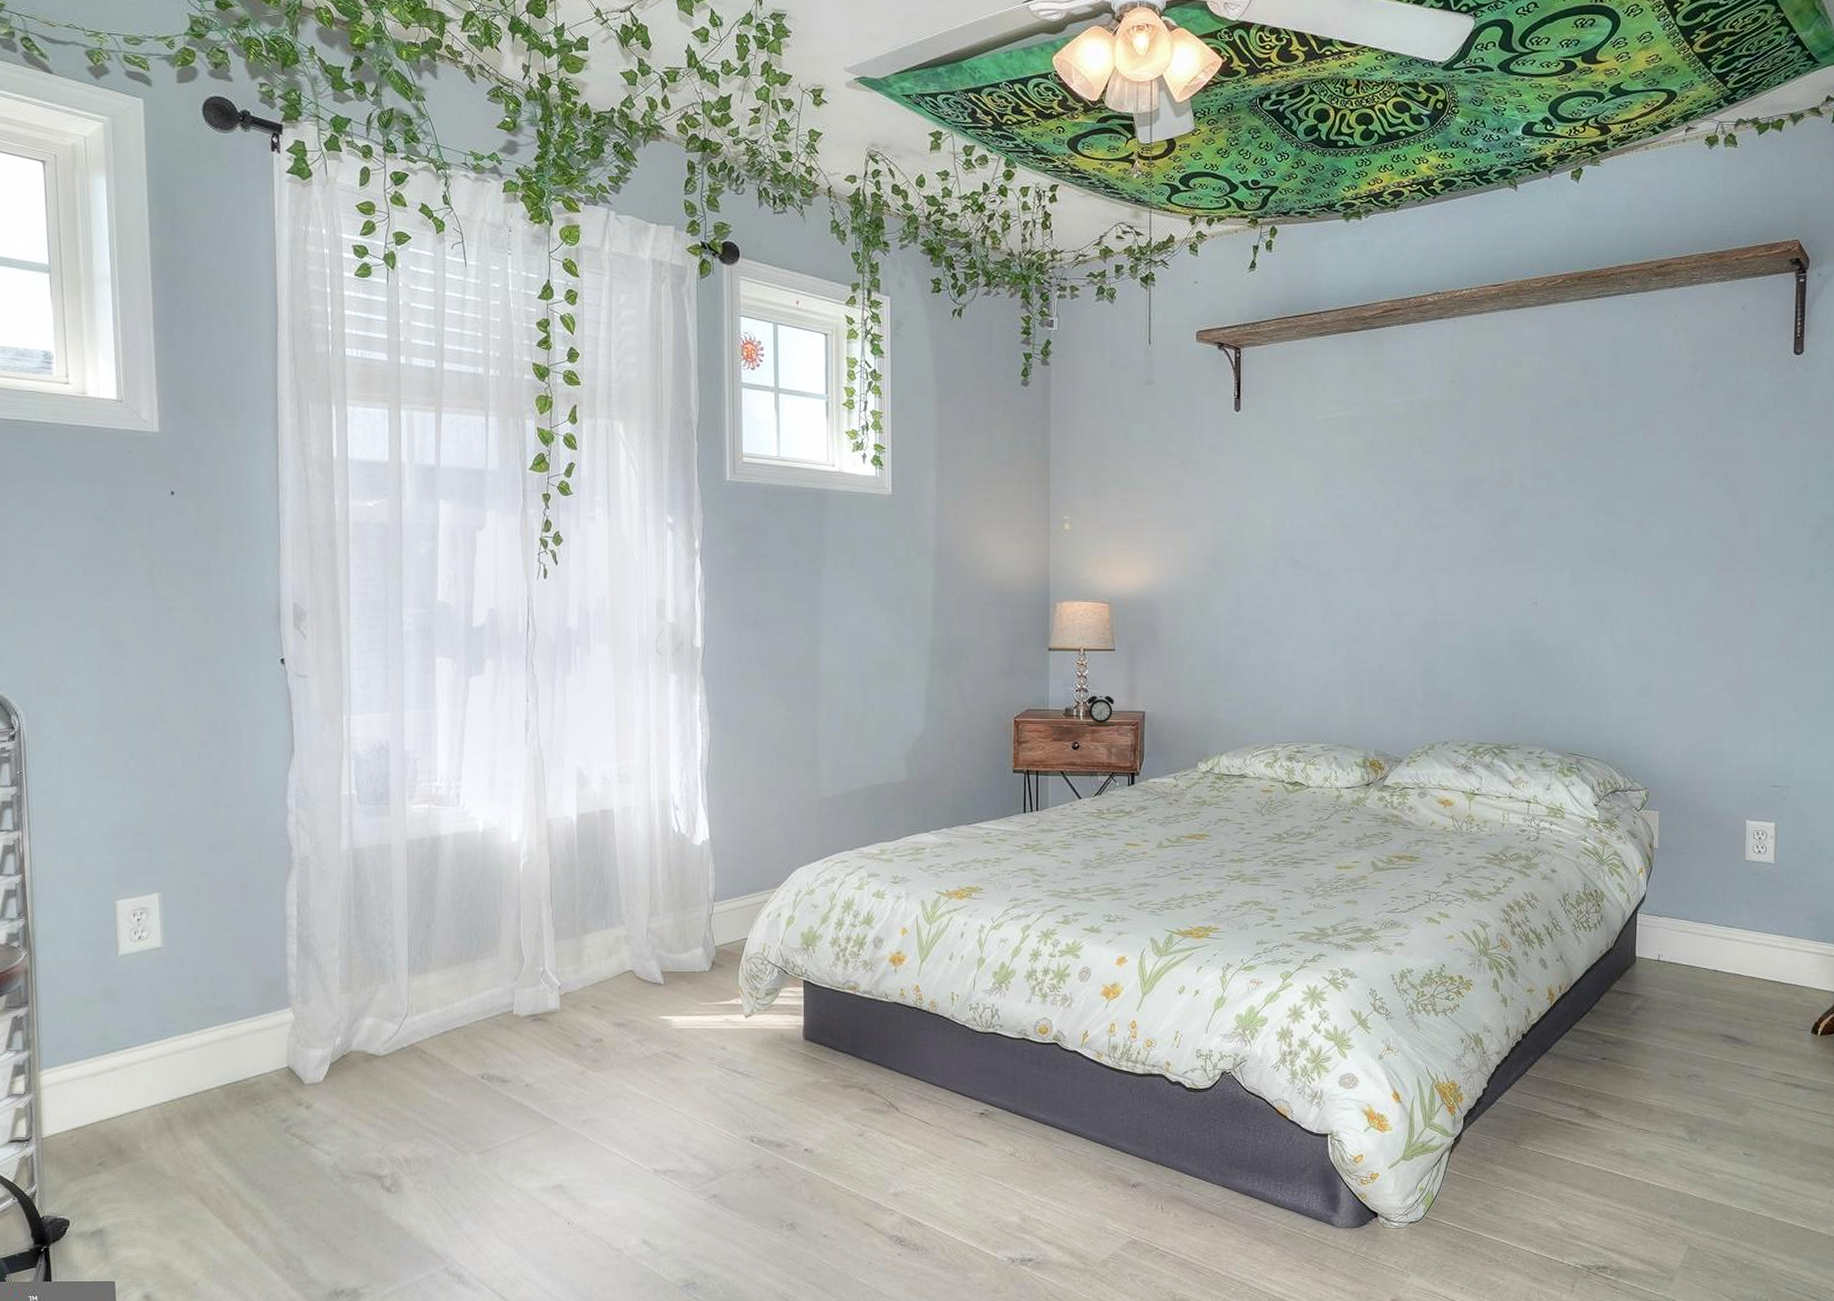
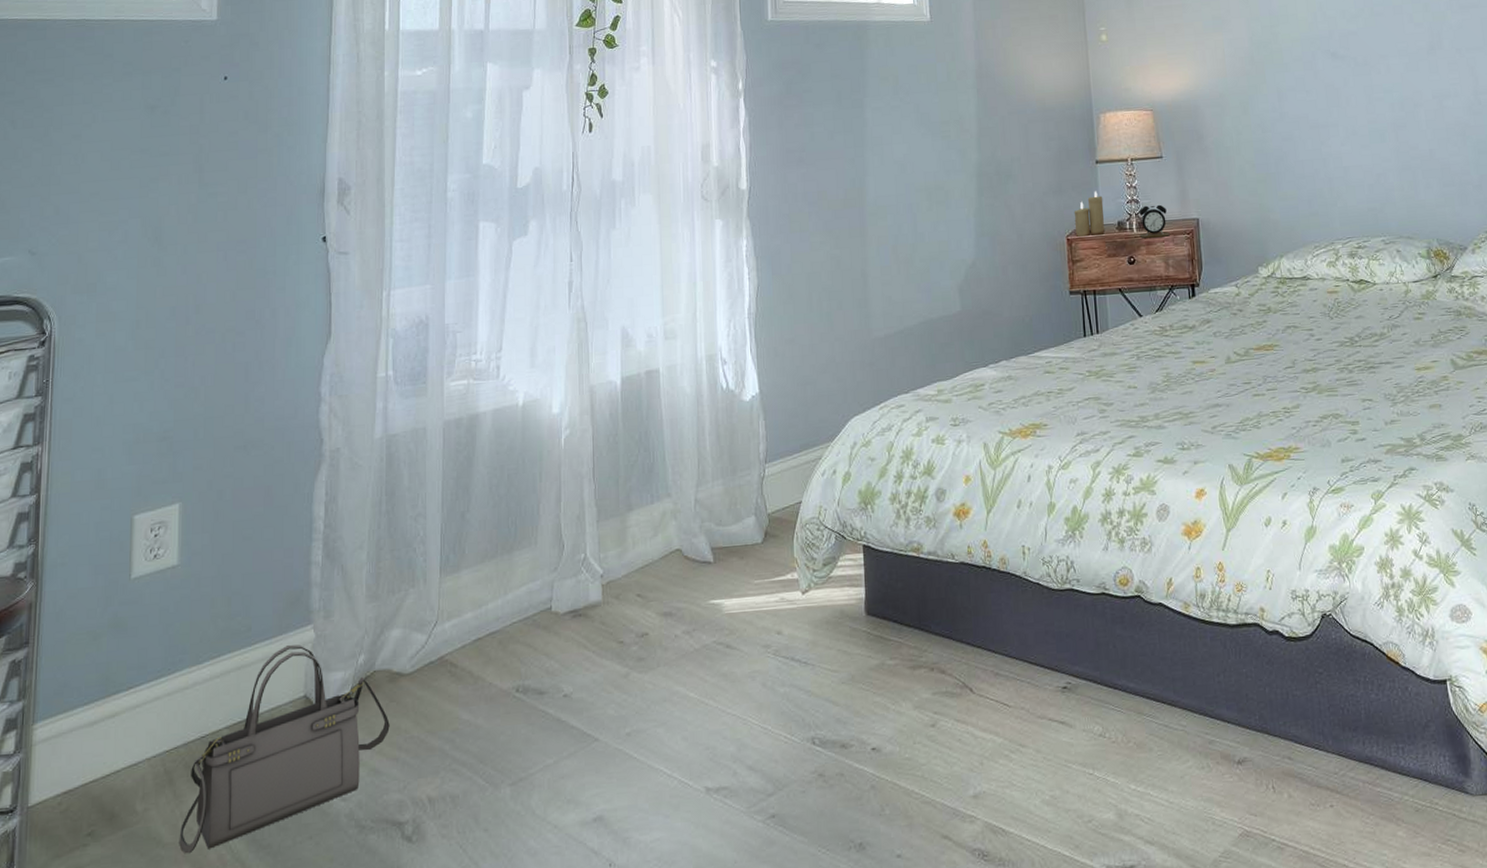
handbag: none [181,1024,367,1186] -> present [179,644,390,854]
candle: none [1023,677,1053,720] -> present [1073,191,1105,238]

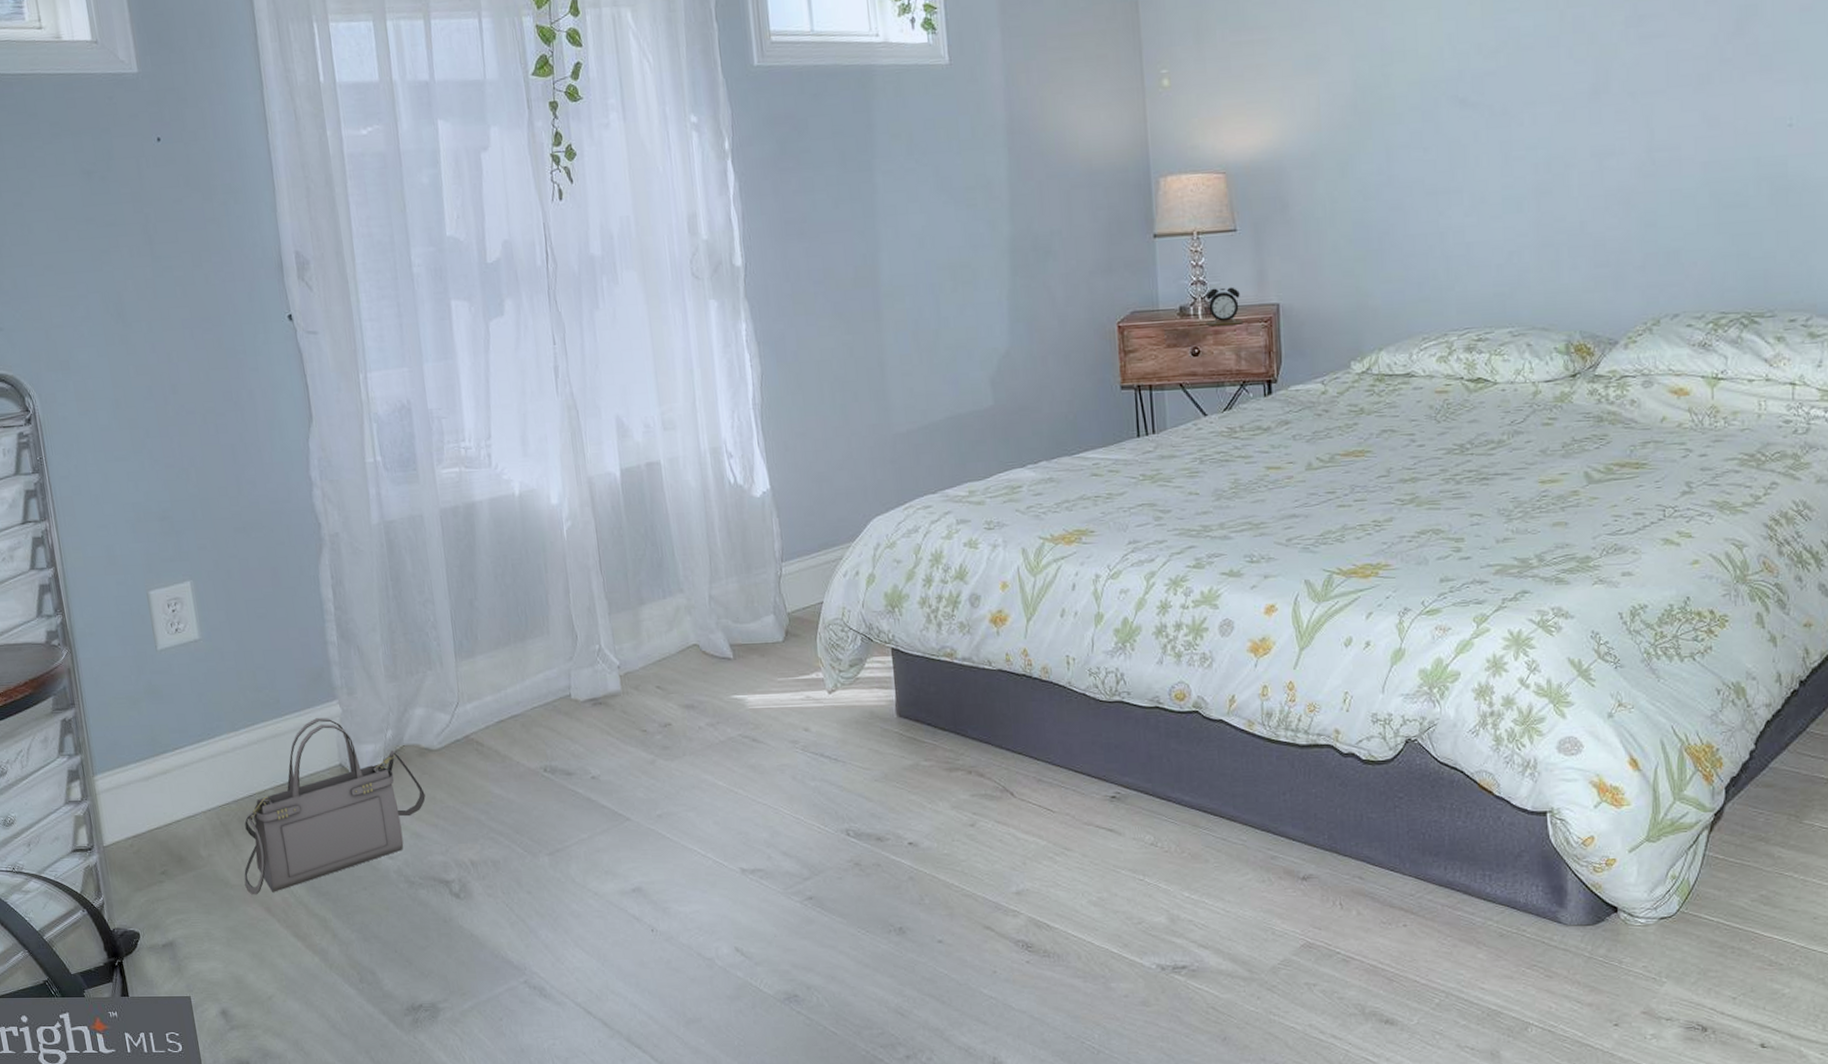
candle: present [1073,191,1105,238] -> none [1126,270,1164,325]

